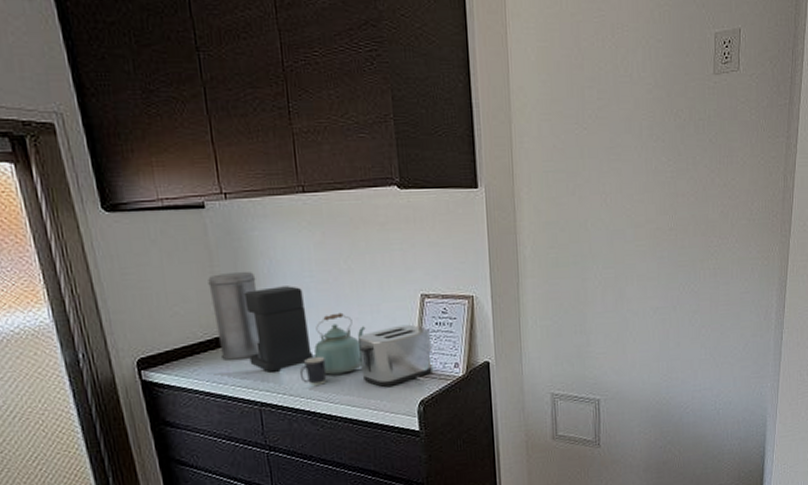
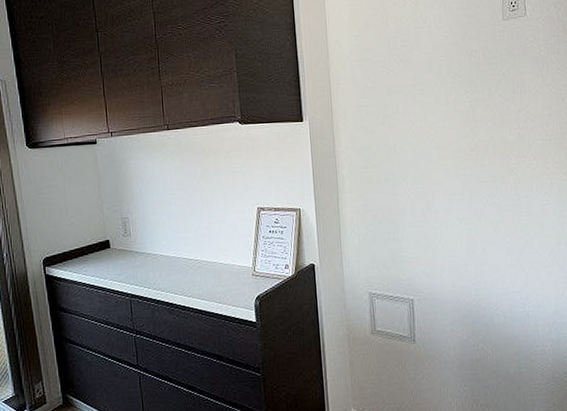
canister: present [208,271,259,361] -> none [96,190,132,260]
coffee maker: present [244,286,314,372] -> none [122,201,172,270]
mug: present [299,356,327,386] -> none [161,257,182,282]
kettle: present [314,312,366,375] -> none [172,222,213,273]
toaster: present [357,324,433,388] -> none [206,232,268,285]

